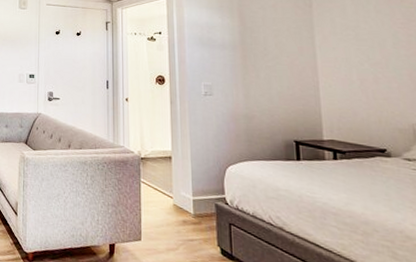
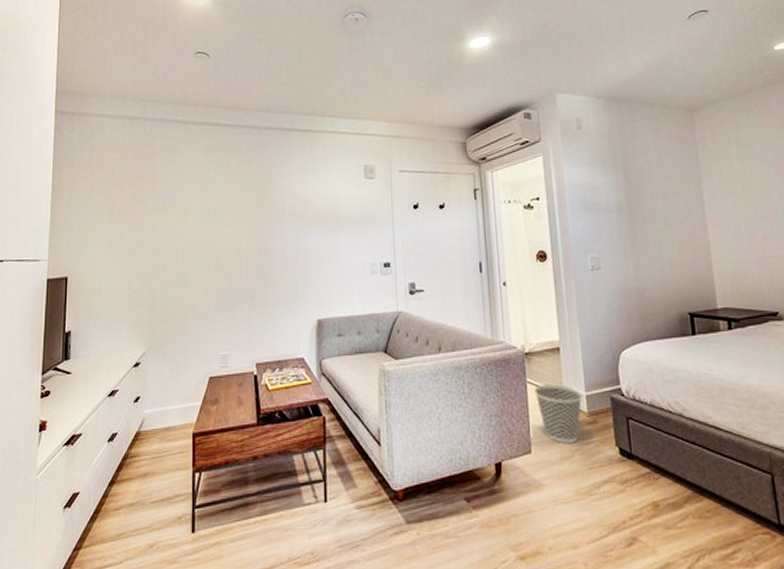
wastebasket: none [147,185,190,238] -> present [534,384,583,444]

